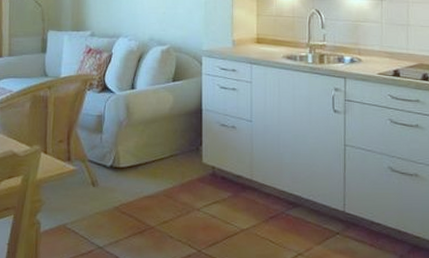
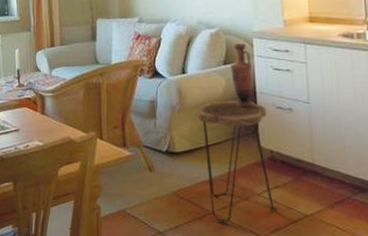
side table: none [143,117,213,237] -> present [196,101,274,222]
vase: none [179,61,201,124] -> present [231,43,254,108]

